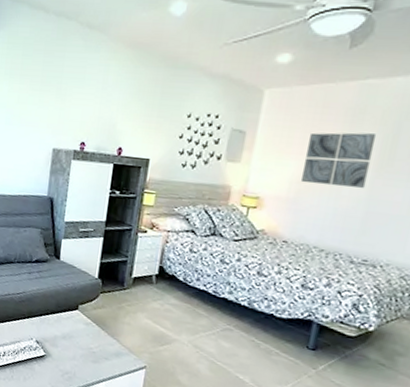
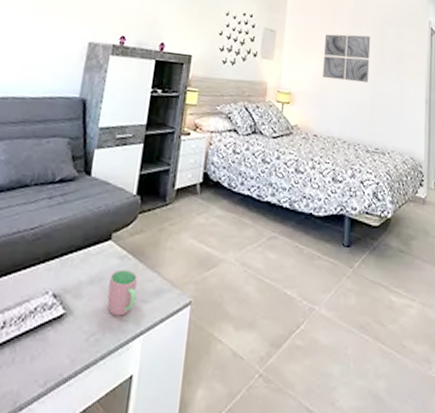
cup: none [76,332,100,366] -> present [107,269,137,316]

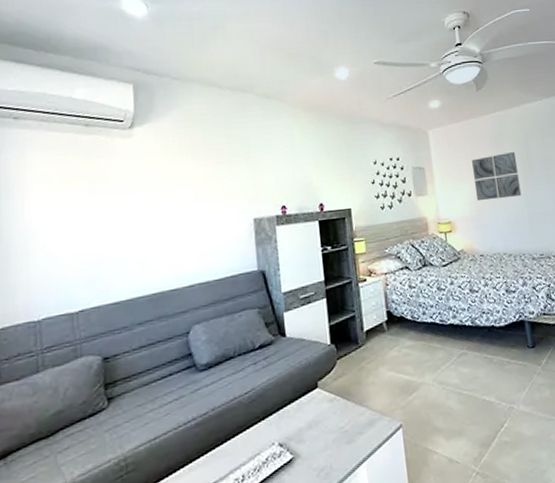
cup: present [107,269,137,316] -> none [325,409,353,451]

